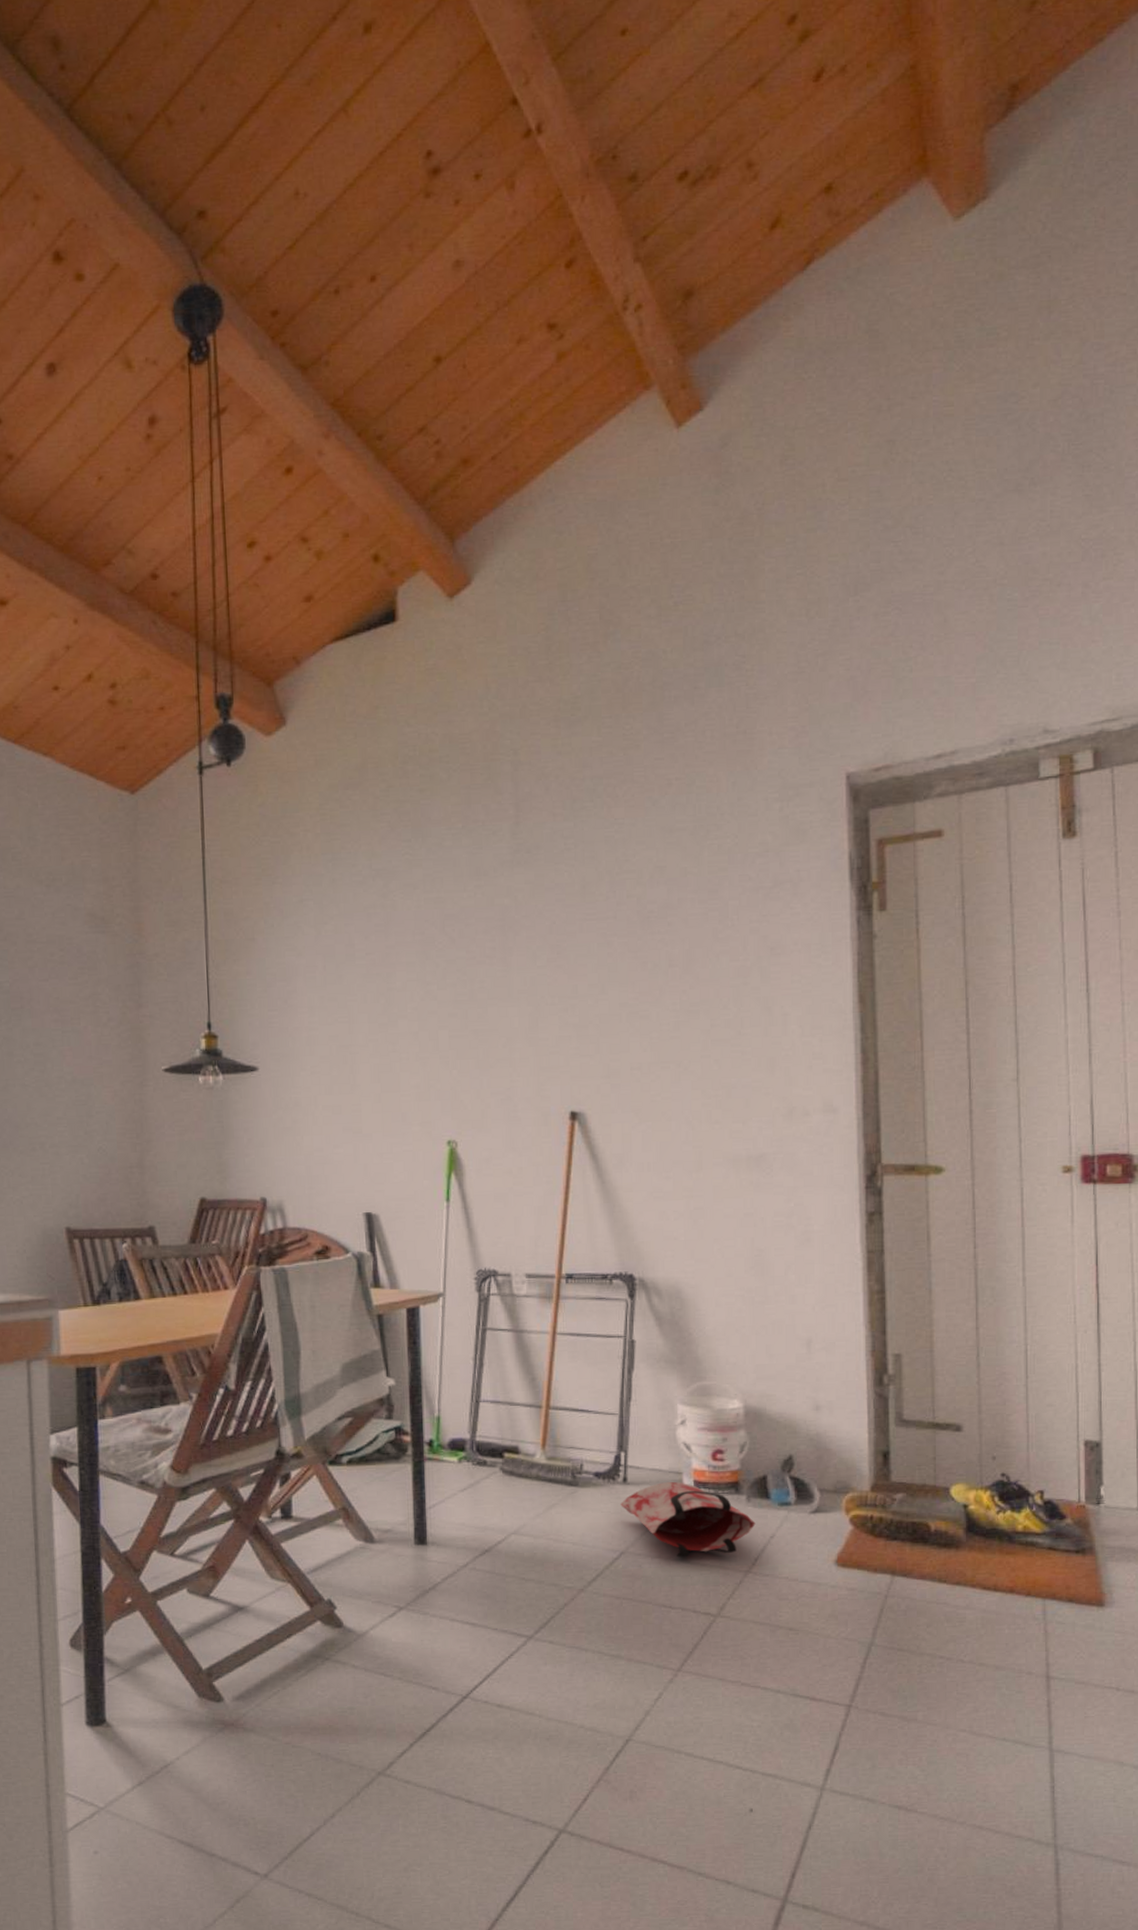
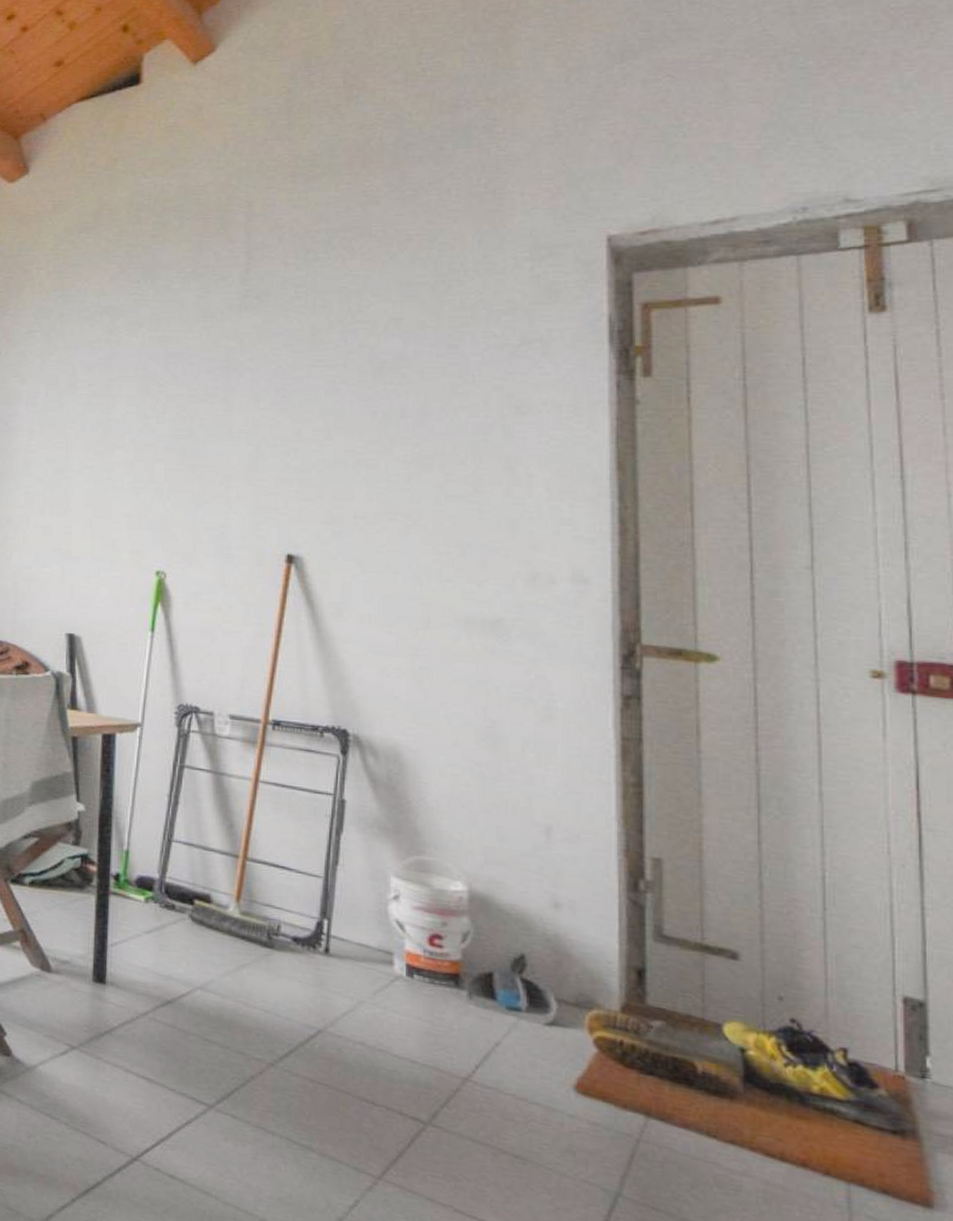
bag: present [620,1482,756,1558] -> none [320,960,478,1055]

